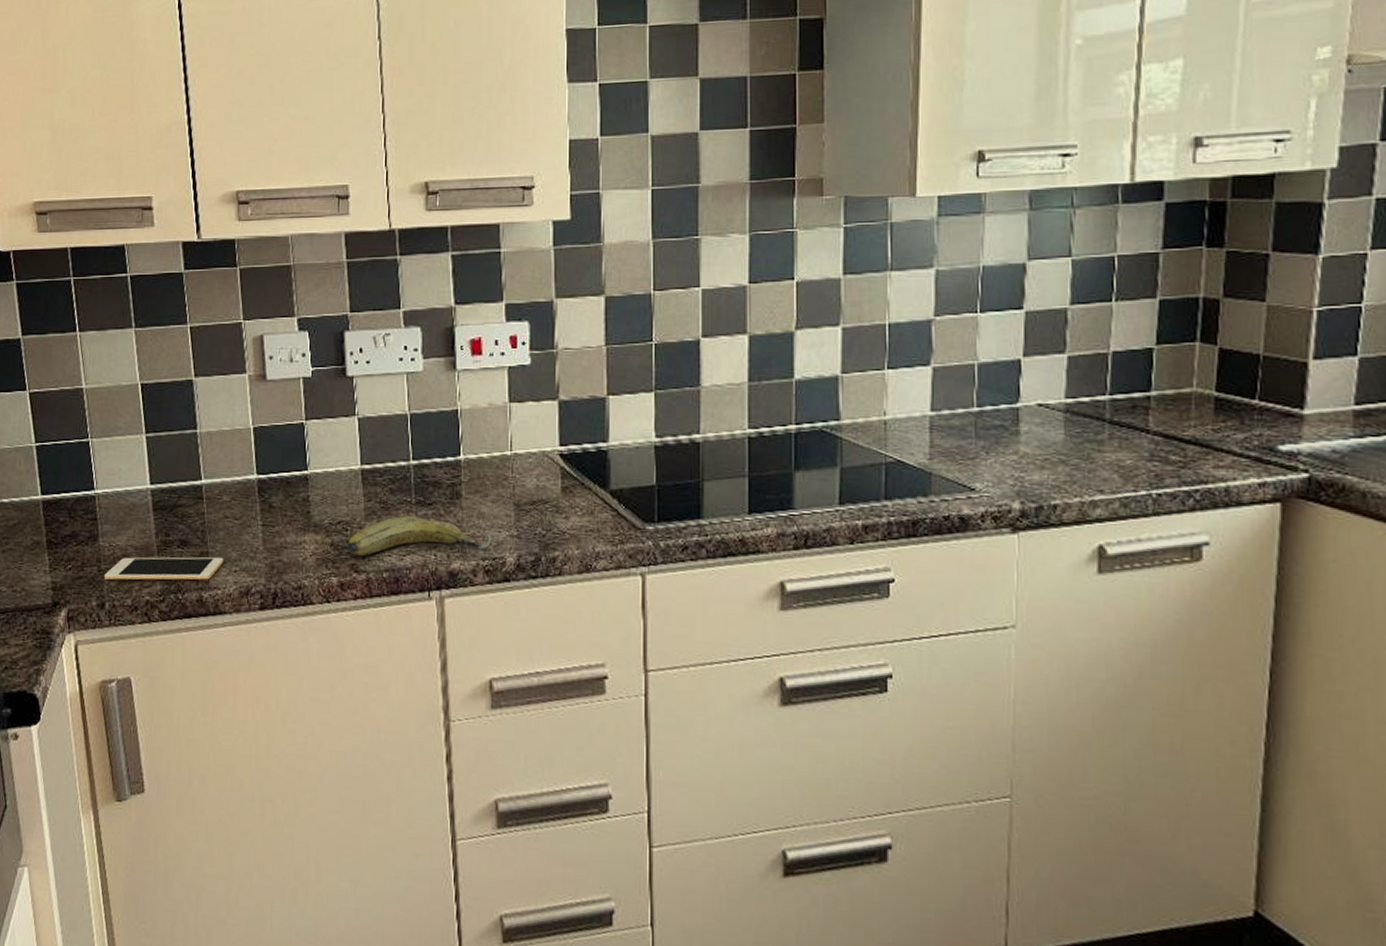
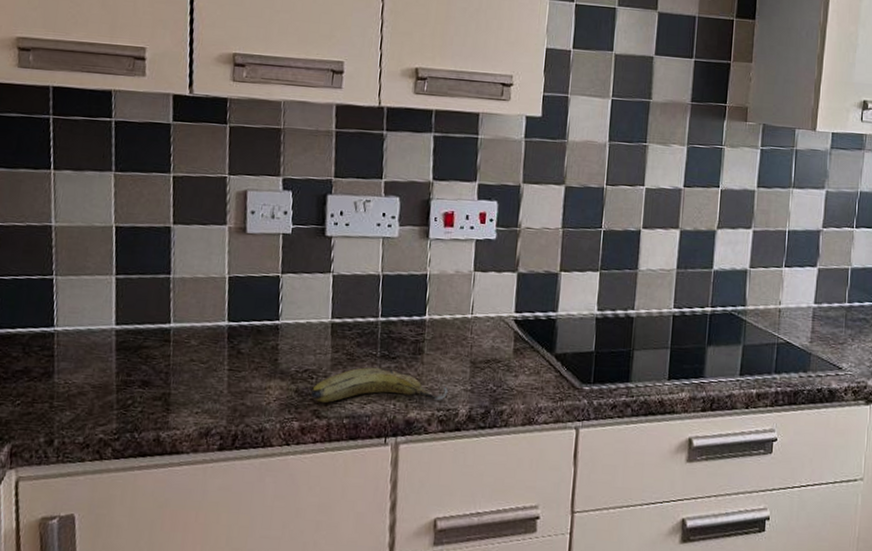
cell phone: present [103,556,224,580] -> none [55,395,186,420]

